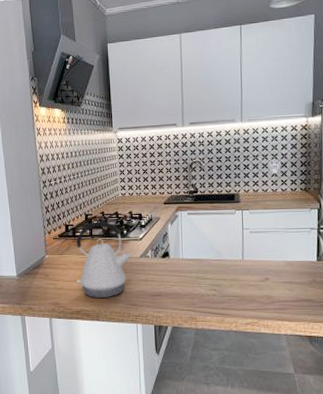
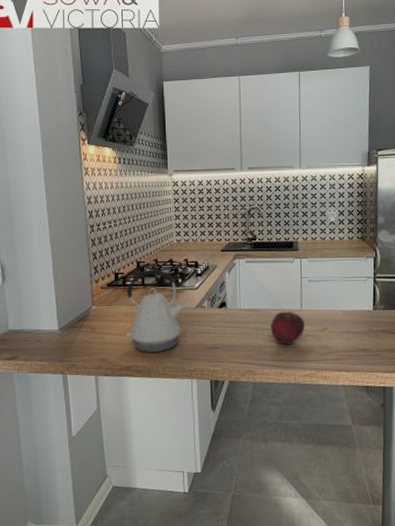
fruit: none [212,261,247,294] -> present [270,311,306,345]

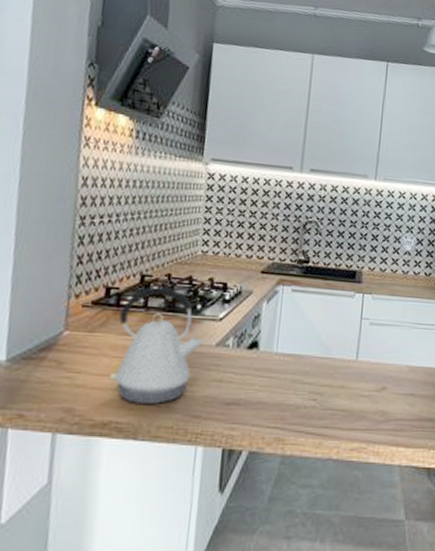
fruit: present [270,311,306,345] -> none [313,360,360,406]

